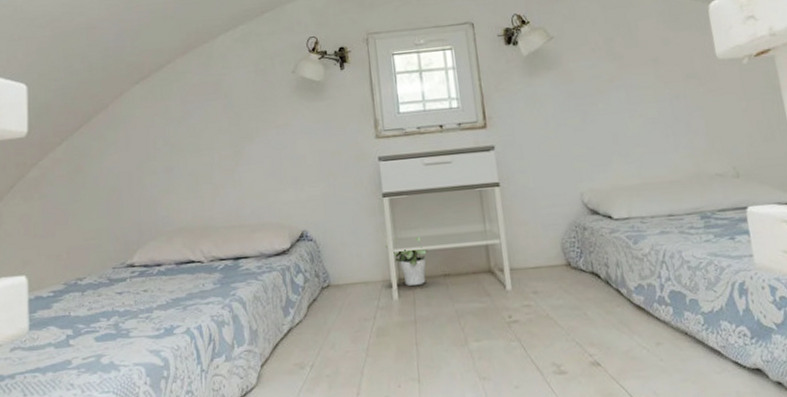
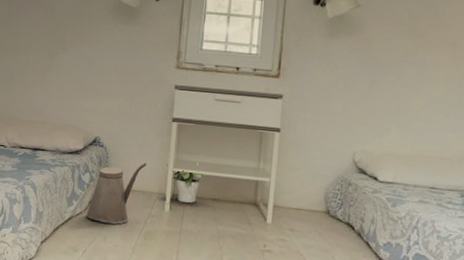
watering can: none [307,249,364,328] -> present [86,162,147,225]

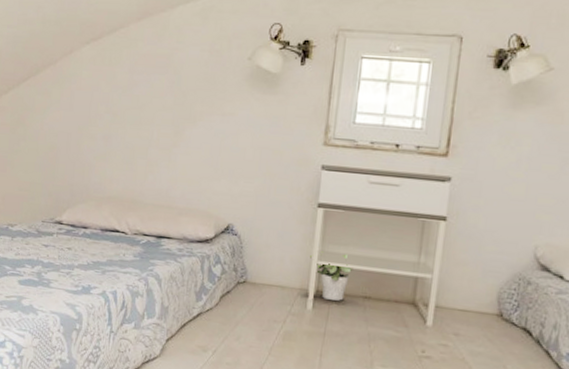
watering can: present [86,162,147,225] -> none [217,254,287,323]

